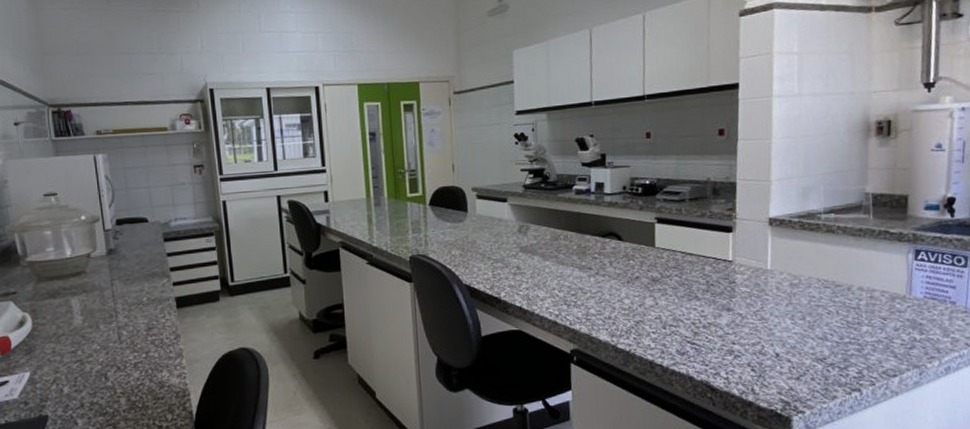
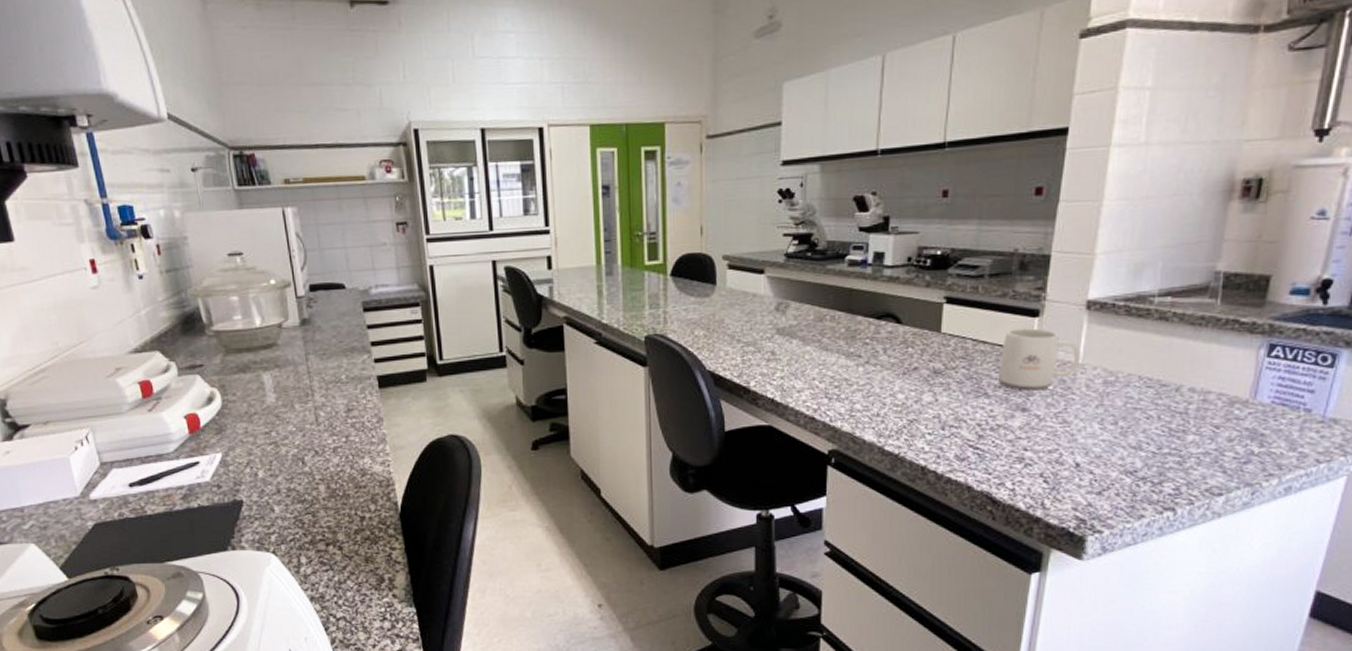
mug: none [705,241,770,294] -> present [999,328,1081,391]

